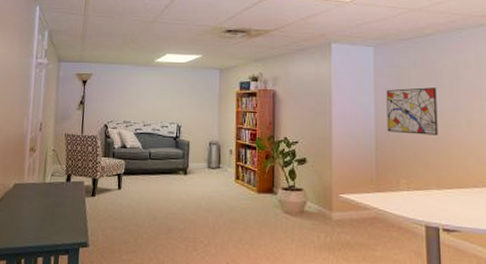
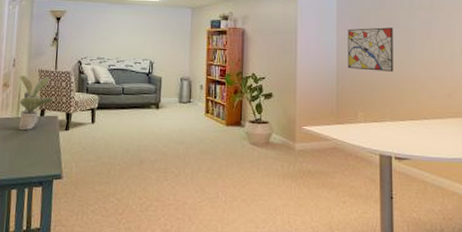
potted plant: none [44,140,80,197] -> present [18,75,54,131]

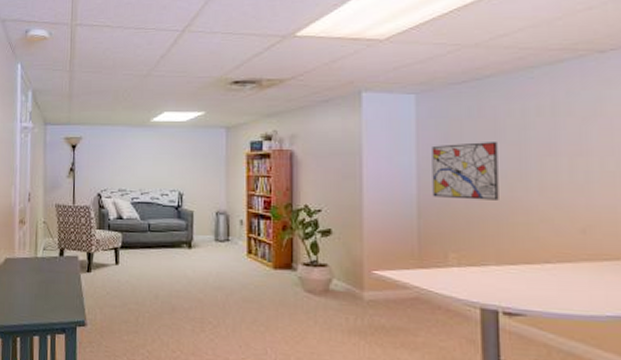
potted plant: present [18,75,54,131] -> none [35,211,73,272]

